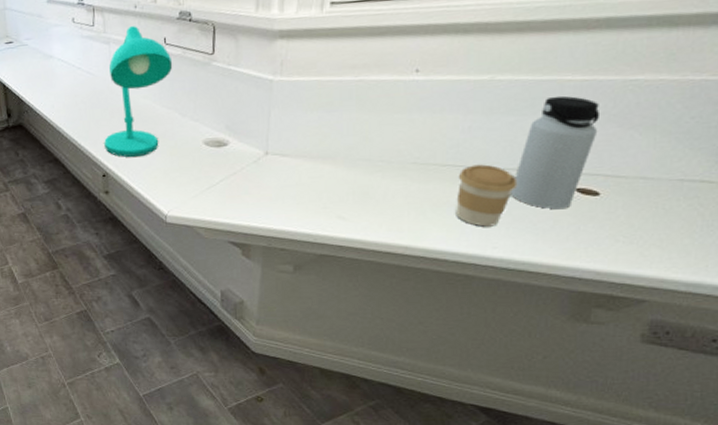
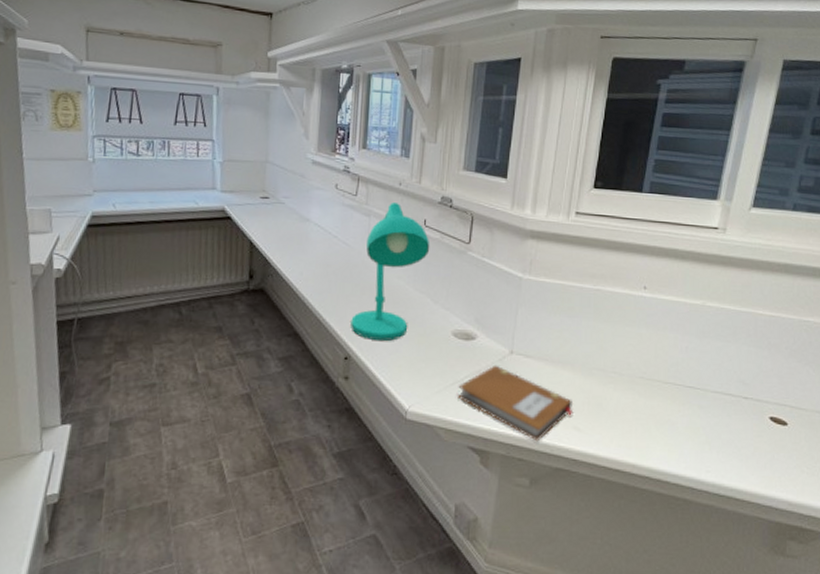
notebook: none [214,166,337,233] -> present [458,365,574,442]
coffee cup: present [456,164,518,227] -> none [676,385,725,449]
water bottle: present [511,95,601,210] -> none [720,327,785,437]

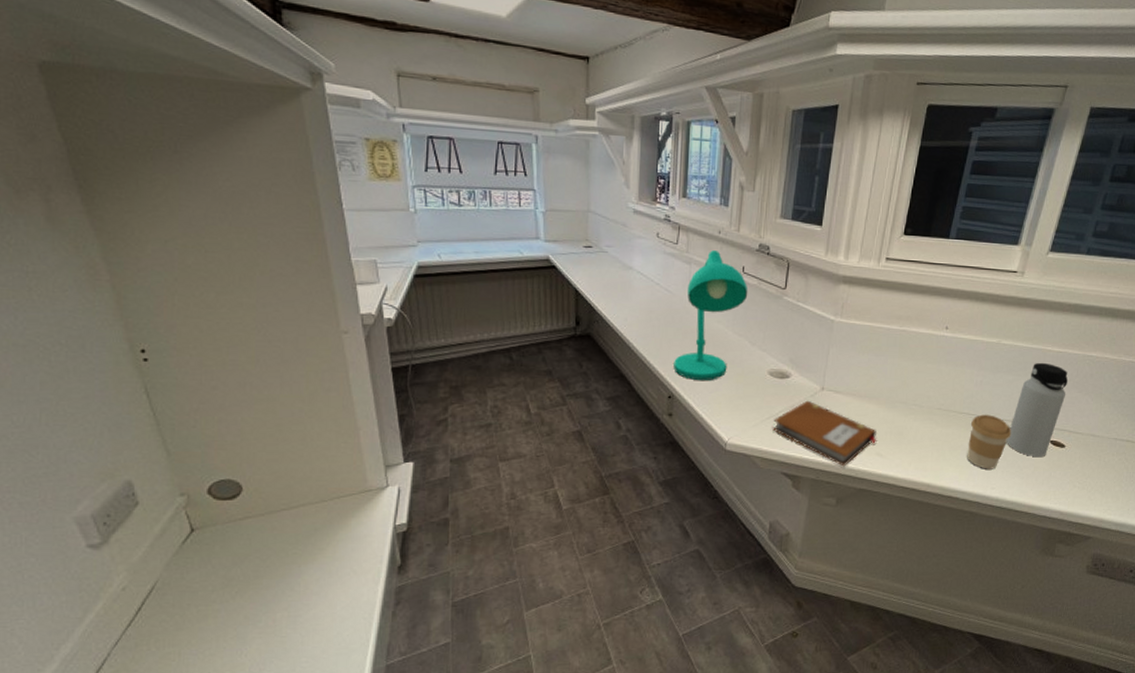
coffee cup: none [676,385,725,449] -> present [967,414,1012,469]
water bottle: none [720,327,785,437] -> present [1007,362,1069,458]

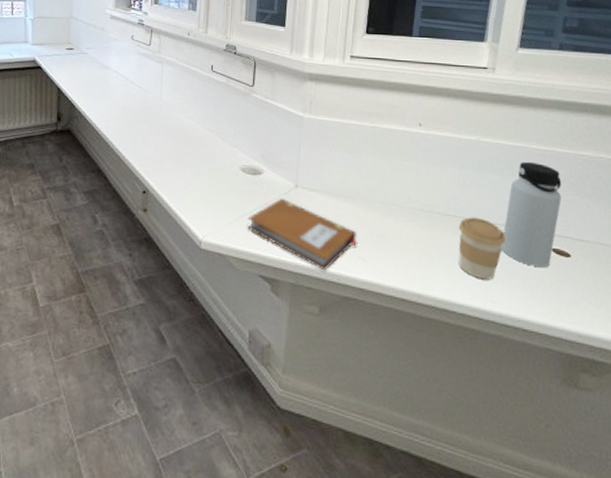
desk lamp: present [673,250,748,381] -> none [148,51,218,177]

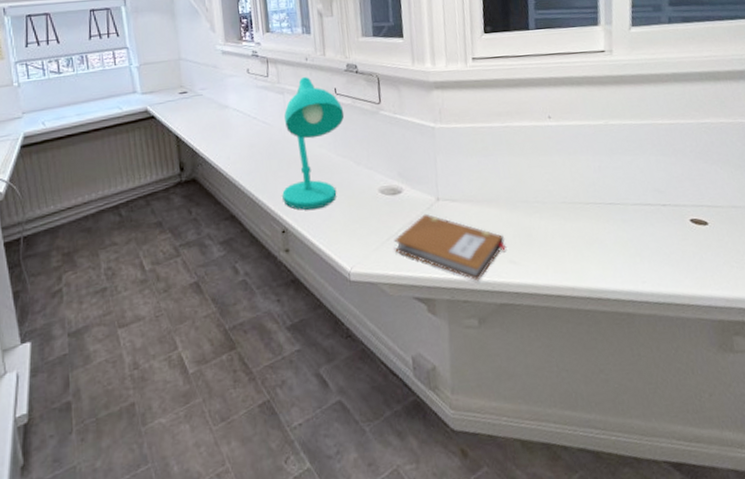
desk lamp: none [148,51,218,177] -> present [282,77,345,210]
coffee cup: present [458,217,507,280] -> none [600,200,647,262]
water bottle: present [502,161,562,268] -> none [642,137,692,240]

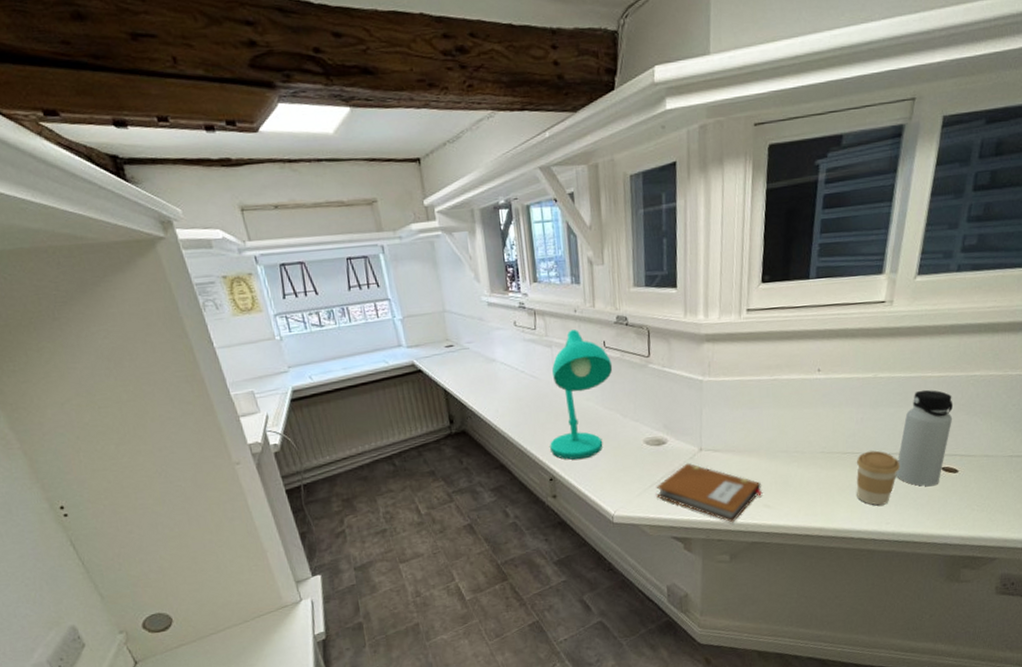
coffee cup: none [600,200,647,262] -> present [856,450,901,506]
water bottle: none [642,137,692,240] -> present [896,389,954,486]

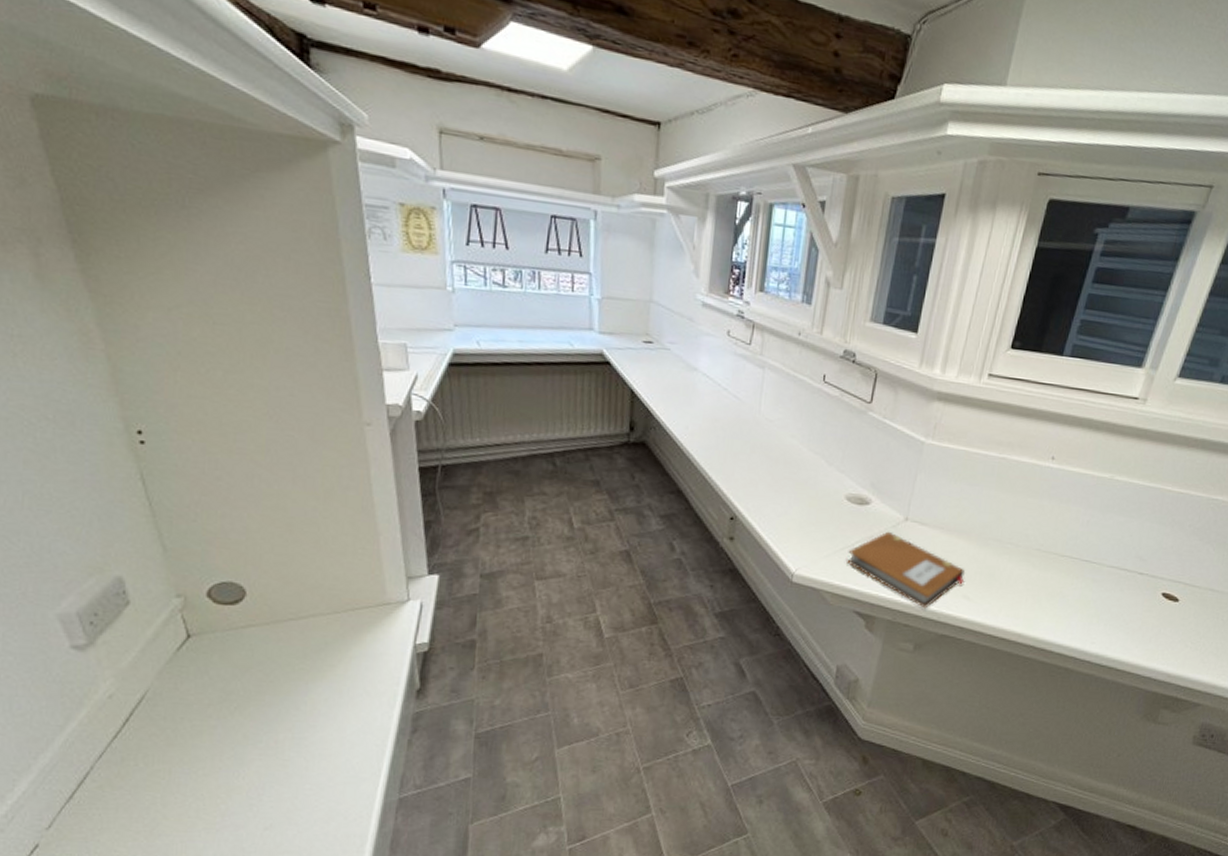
desk lamp: present [550,330,613,460] -> none [738,354,829,503]
coffee cup: present [856,450,901,506] -> none [1065,558,1119,622]
water bottle: present [896,389,954,486] -> none [1112,503,1188,611]

